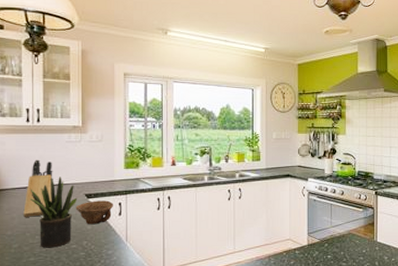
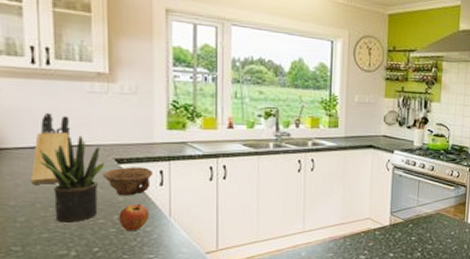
apple: none [88,231,111,255] -> present [119,204,149,232]

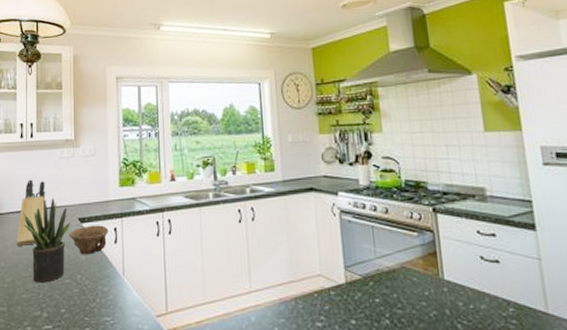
apple: present [119,204,149,232] -> none [82,263,106,292]

